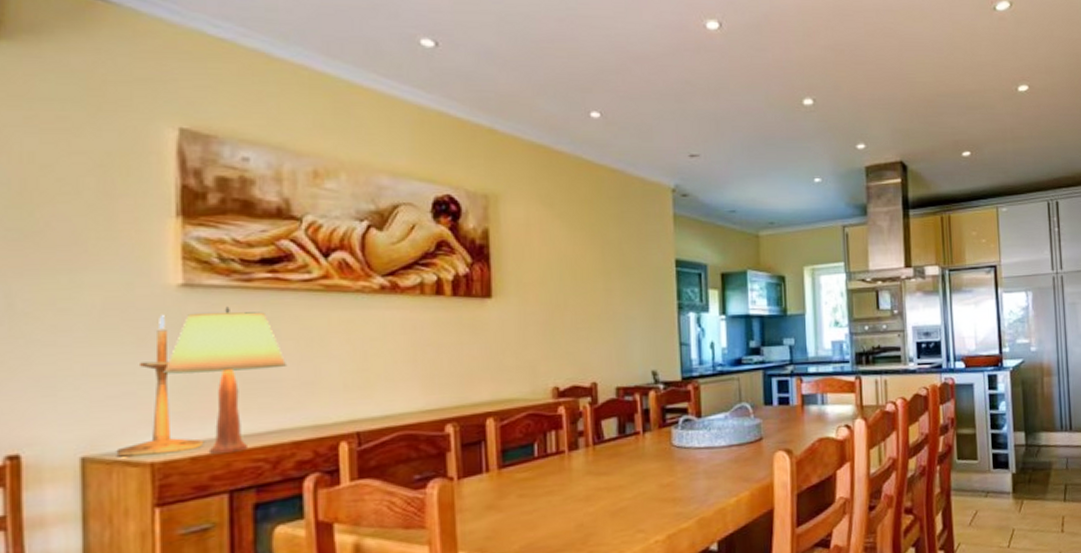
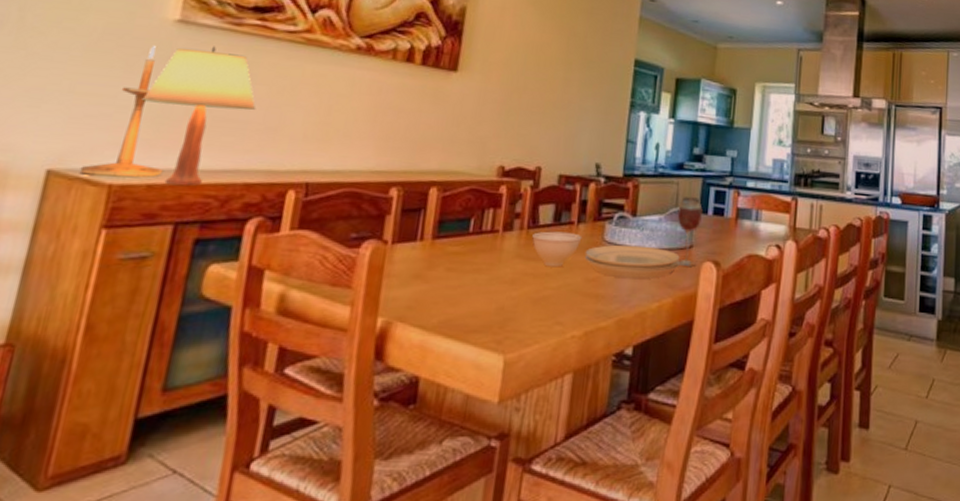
bowl: none [599,442,650,479] -> present [532,231,582,268]
plate: none [655,445,753,479] -> present [584,244,681,279]
wineglass: none [742,390,768,459] -> present [677,197,703,266]

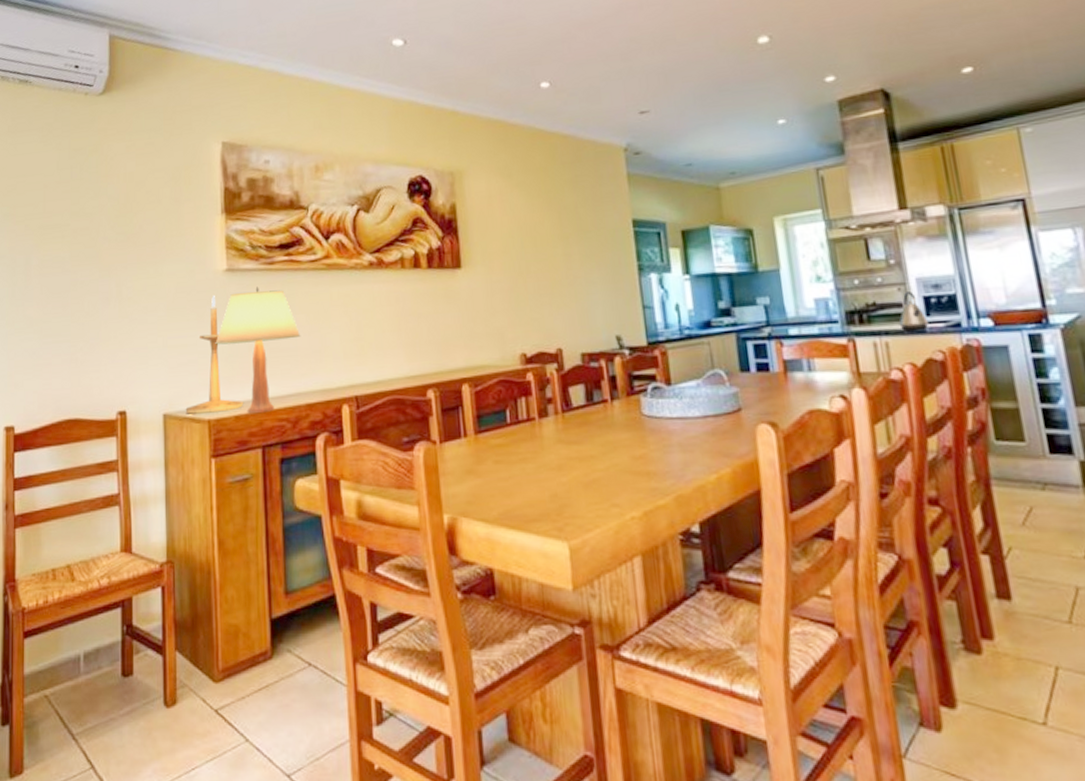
bowl: present [532,231,582,268] -> none [568,411,620,449]
plate: present [584,244,681,279] -> none [625,415,732,452]
wineglass: present [677,197,703,266] -> none [715,355,749,432]
kettle: none [833,164,856,200] -> present [899,290,929,332]

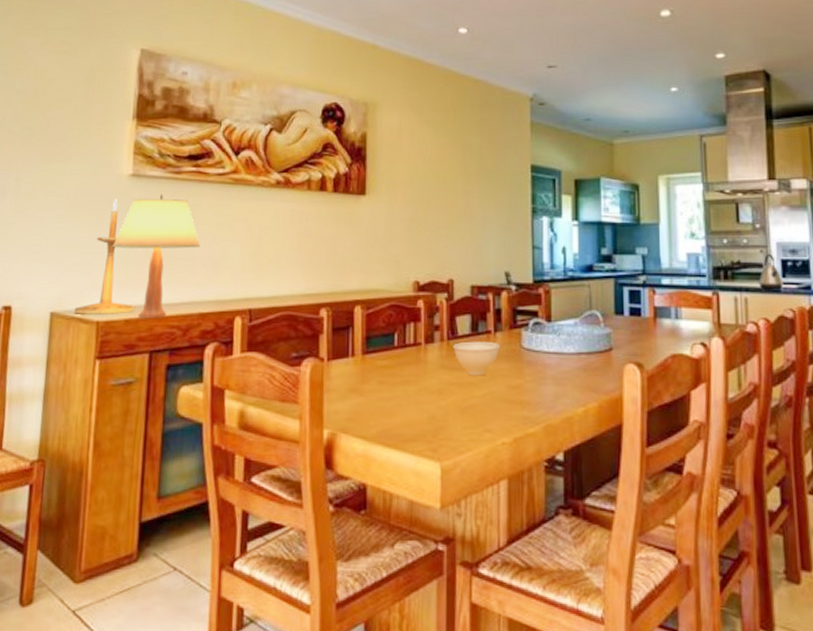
bowl: none [568,411,620,449] -> present [453,341,501,376]

